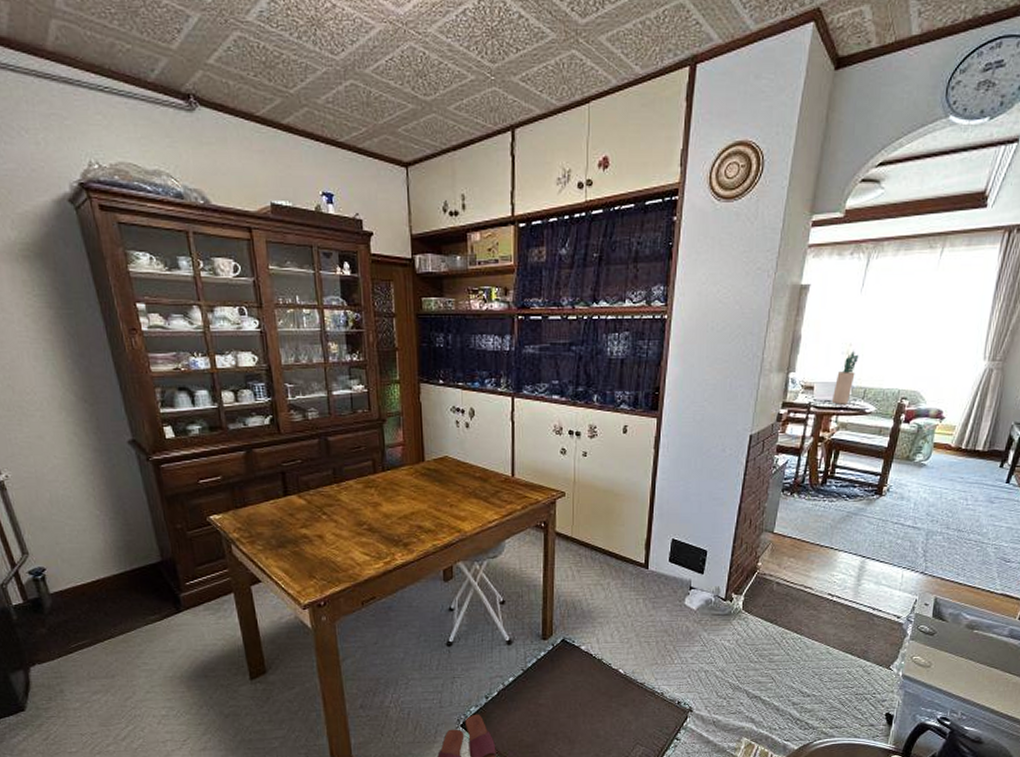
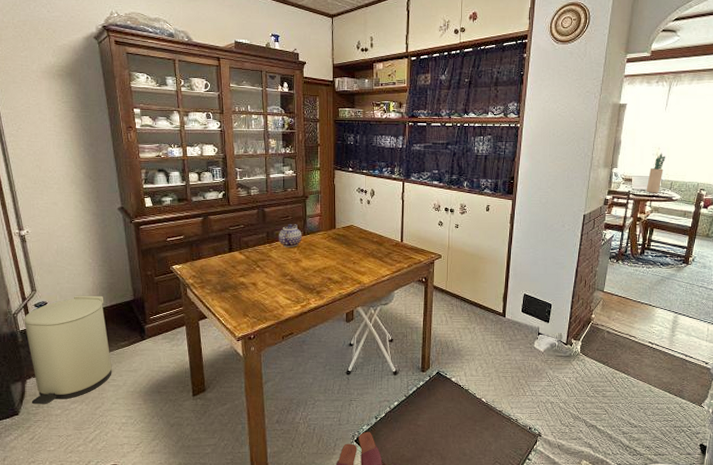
pedal bin: none [15,557,142,697] -> present [23,295,112,405]
teapot: none [348,455,381,488] -> present [278,223,302,247]

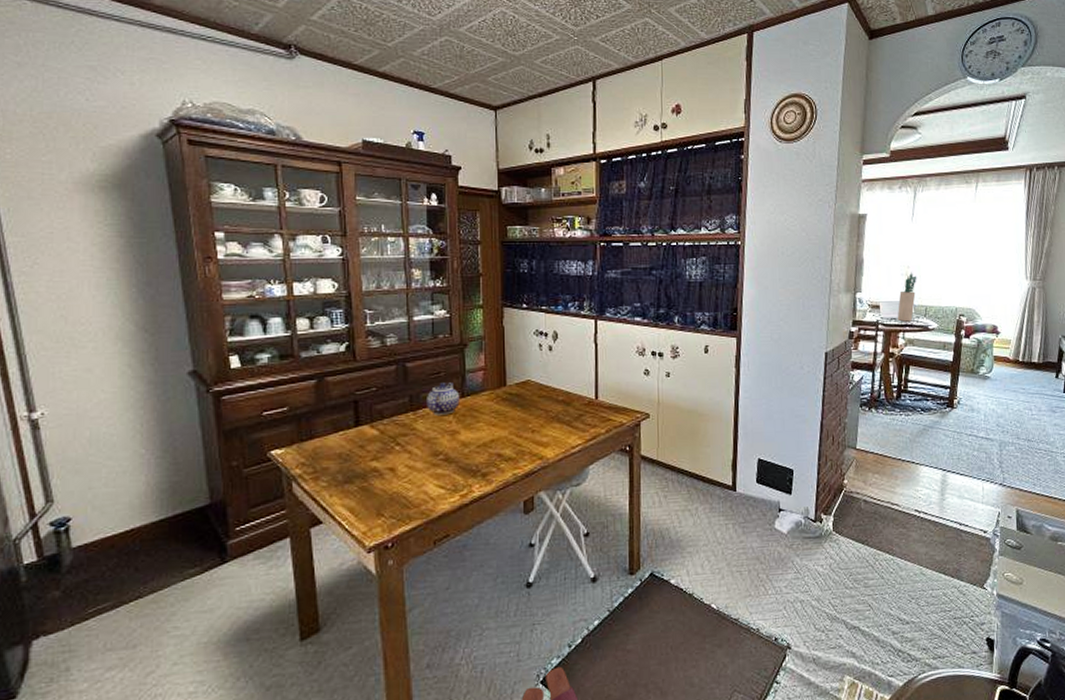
pedal bin: present [23,295,112,405] -> none [30,501,174,679]

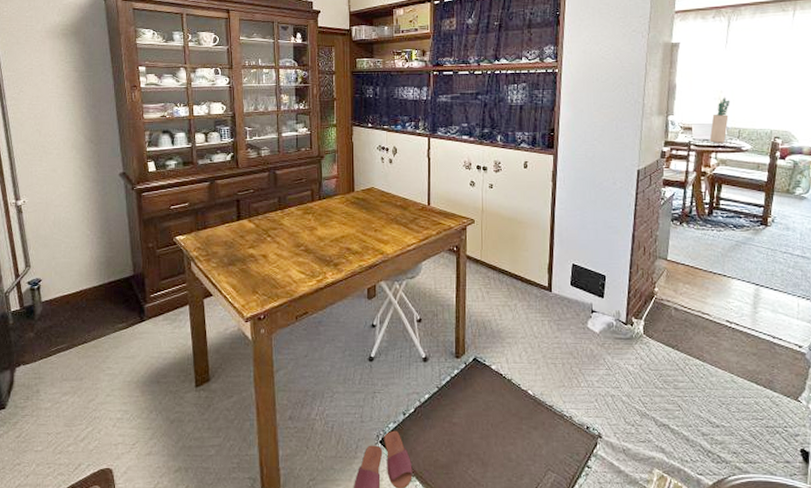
teapot: present [425,381,460,415] -> none [290,186,317,214]

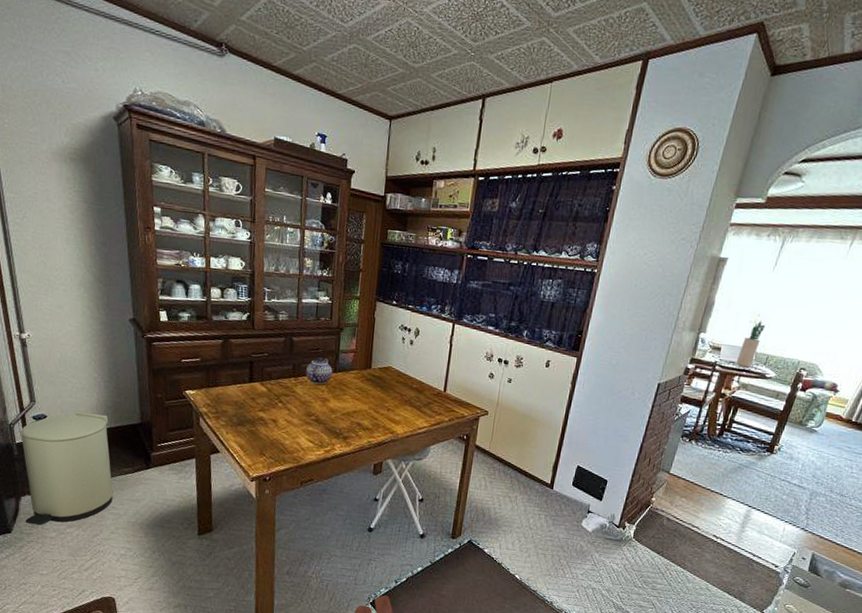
pedal bin: none [15,271,108,397] -> present [20,411,113,526]
teapot: none [290,186,317,214] -> present [305,357,333,385]

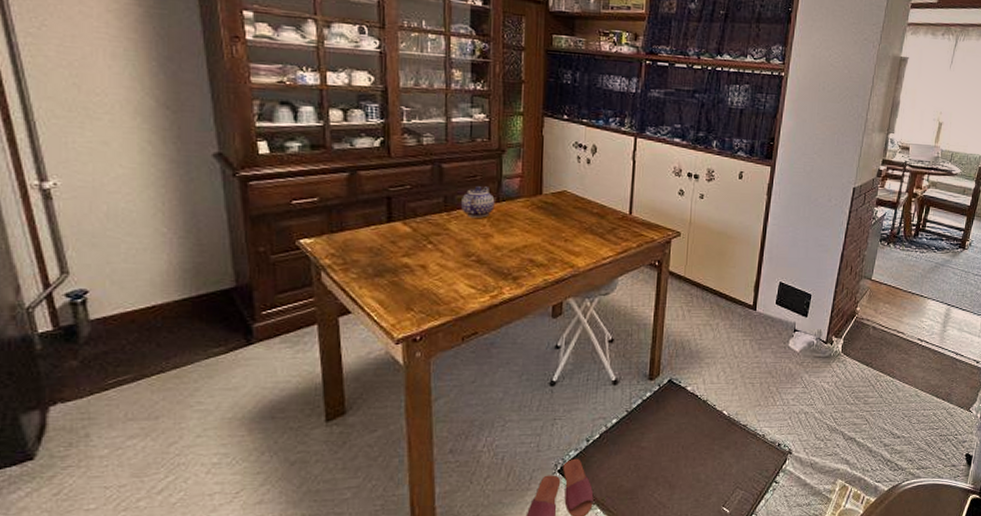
pedal bin: present [20,411,113,526] -> none [44,280,198,443]
vase: present [736,320,766,368] -> none [924,118,948,165]

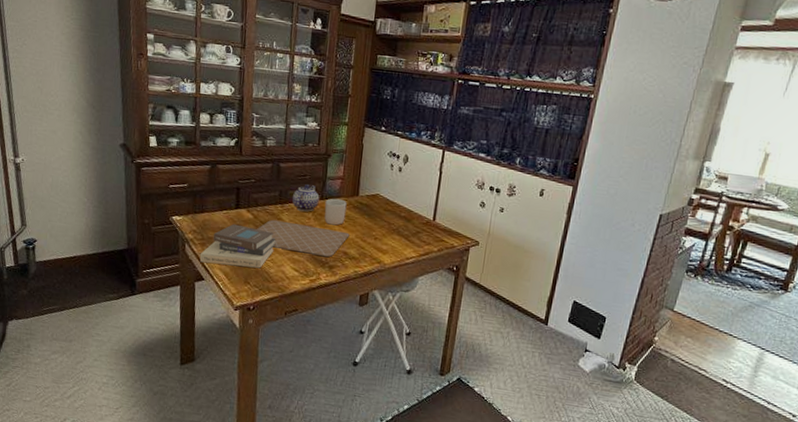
books: none [342,241,444,292] -> present [199,224,276,269]
placemat: none [417,231,535,268] -> present [256,219,350,258]
mug: none [502,199,529,230] -> present [324,198,347,226]

